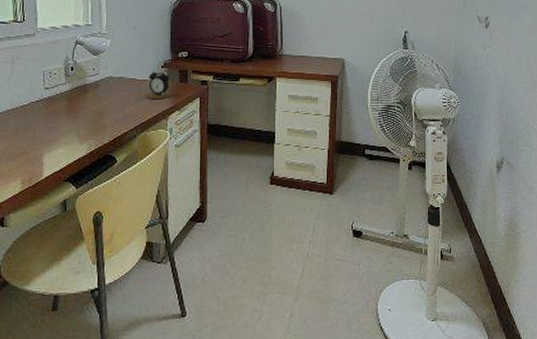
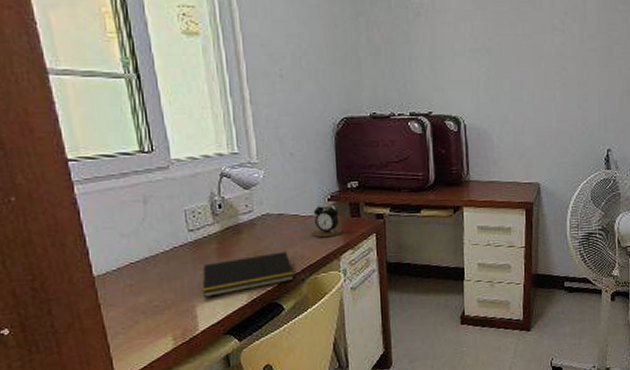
notepad: none [50,110,128,148] -> present [202,251,294,298]

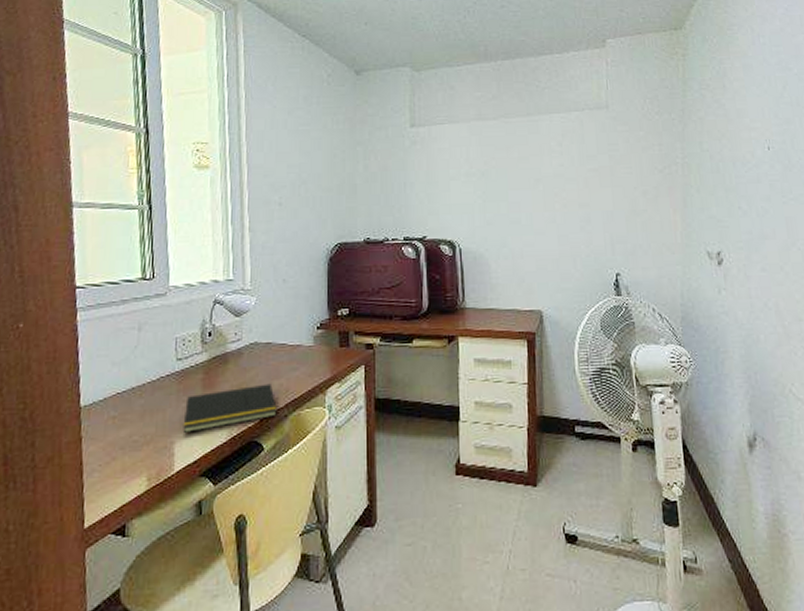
alarm clock: present [311,204,343,238] -> none [298,333,330,369]

